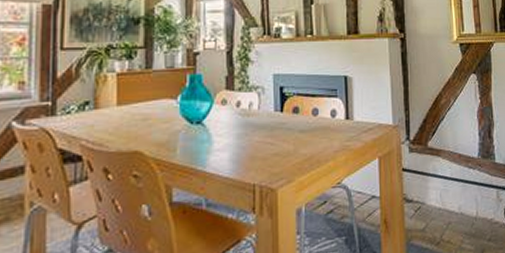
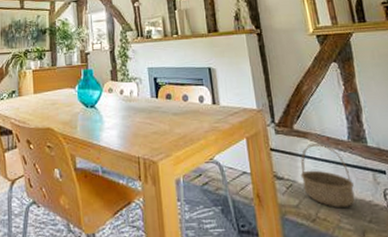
basket: none [430,160,478,228] -> present [300,142,355,207]

